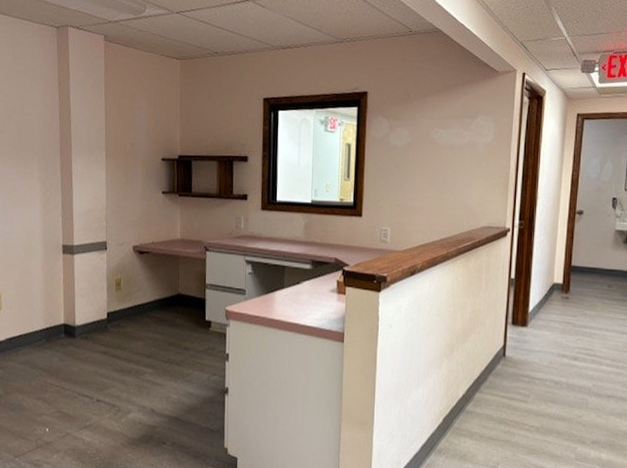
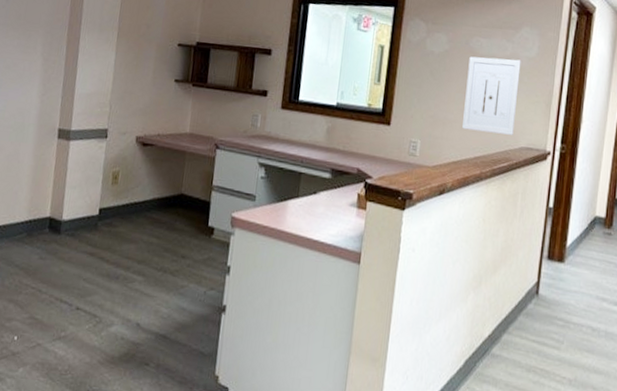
wall art: none [428,146,479,216] -> present [462,56,521,135]

